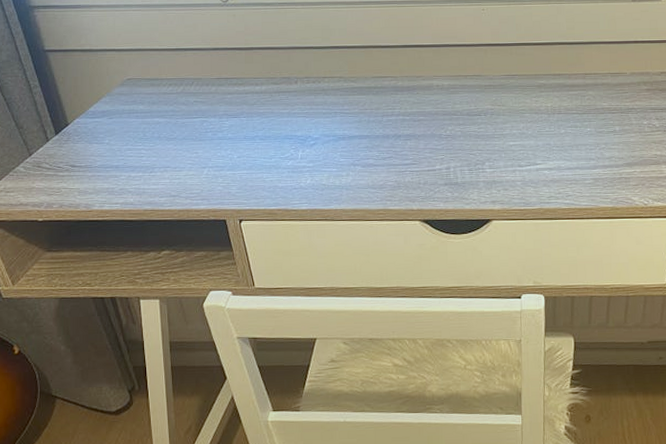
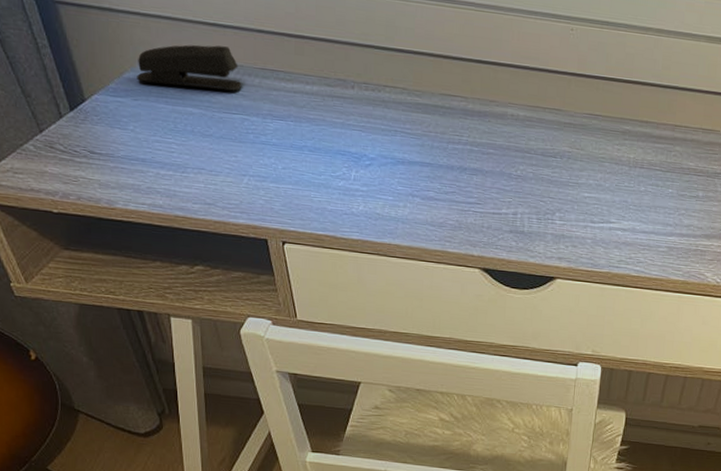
stapler: none [111,65,201,103] -> present [135,44,242,91]

